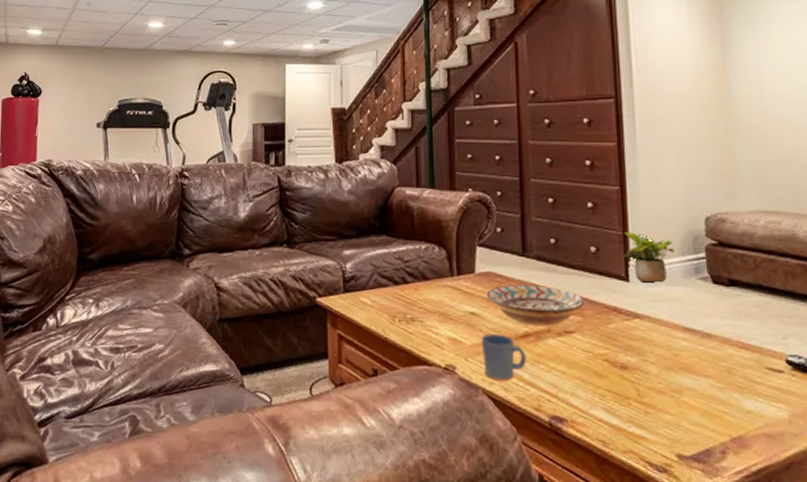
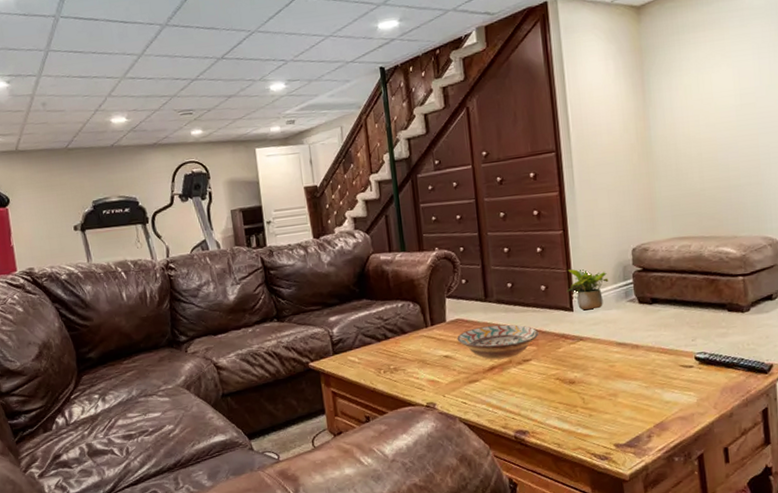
mug: present [481,333,526,382] -> none [455,370,494,410]

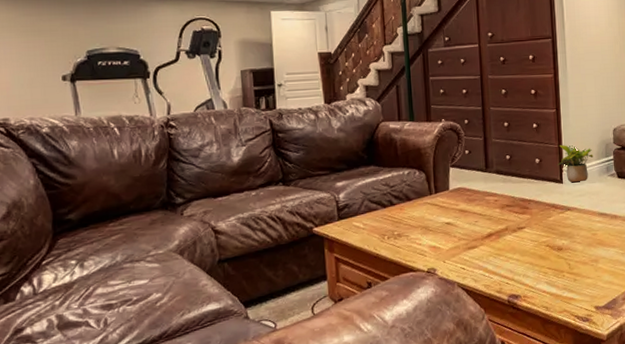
decorative bowl: present [457,324,539,360] -> none [458,194,533,228]

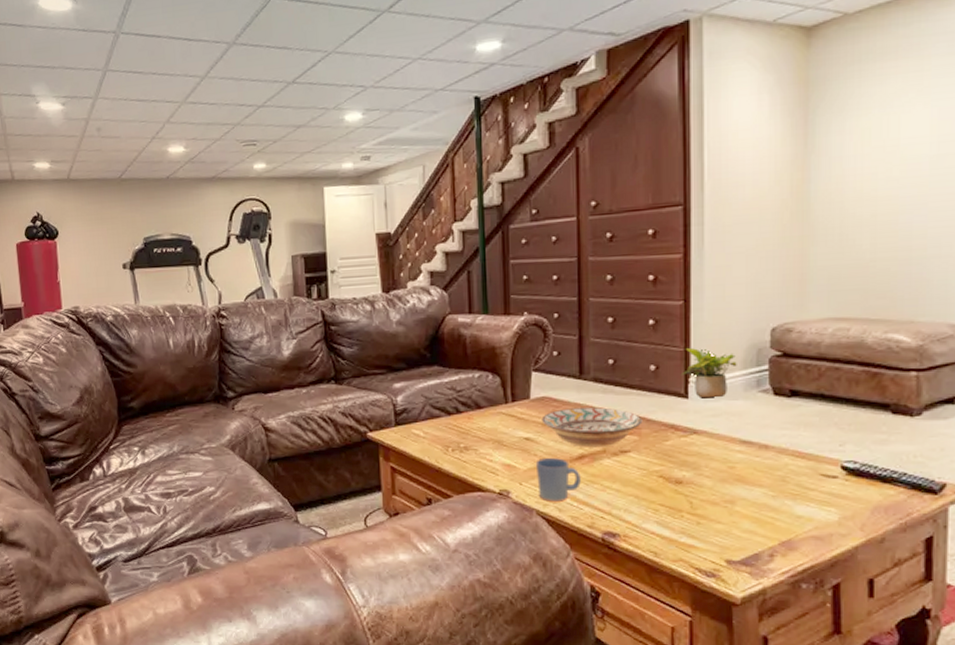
mug: none [455,237,490,275] -> present [535,457,581,503]
decorative bowl: none [458,194,533,228] -> present [541,407,643,448]

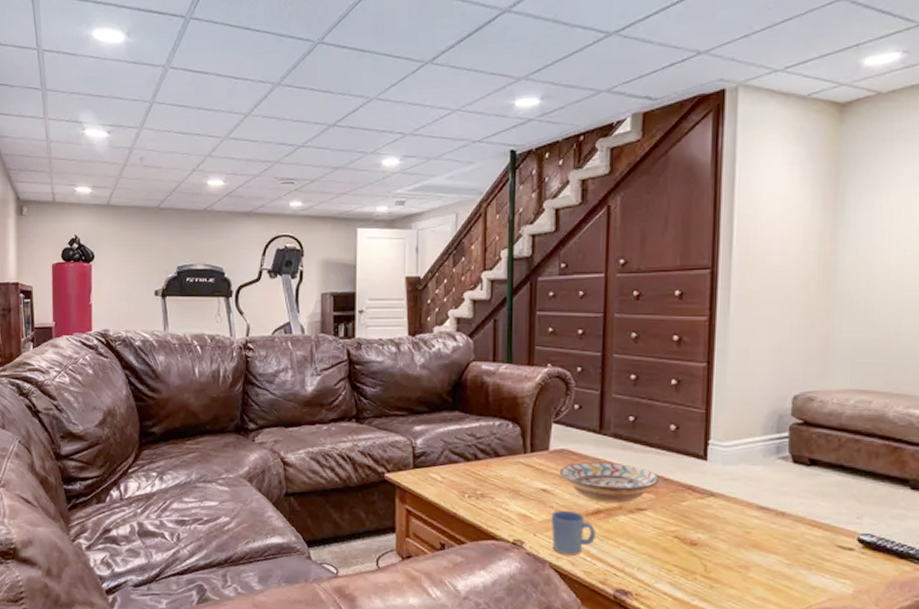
potted plant: present [682,348,737,399] -> none [702,411,758,462]

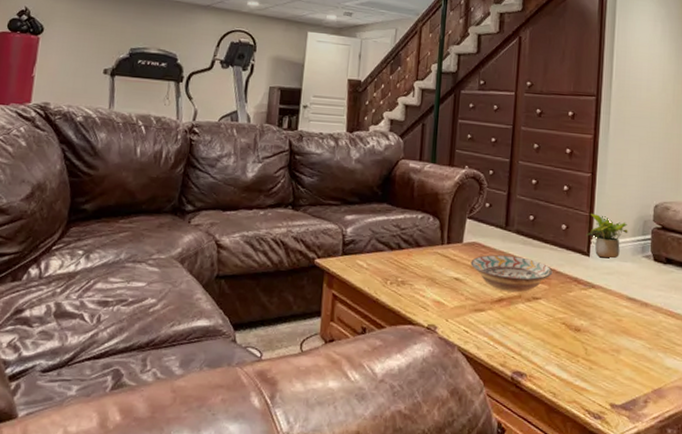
mug: present [551,510,595,557] -> none [461,297,499,341]
potted plant: none [702,411,758,462] -> present [586,214,628,259]

